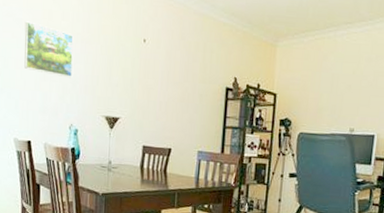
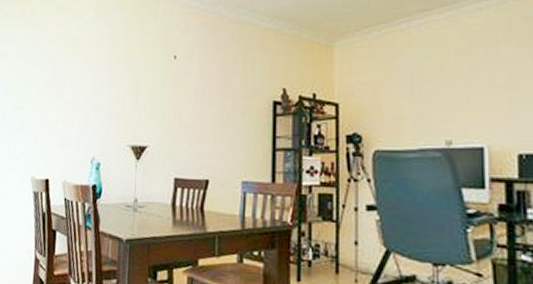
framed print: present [24,21,74,79] -> none [46,50,99,106]

